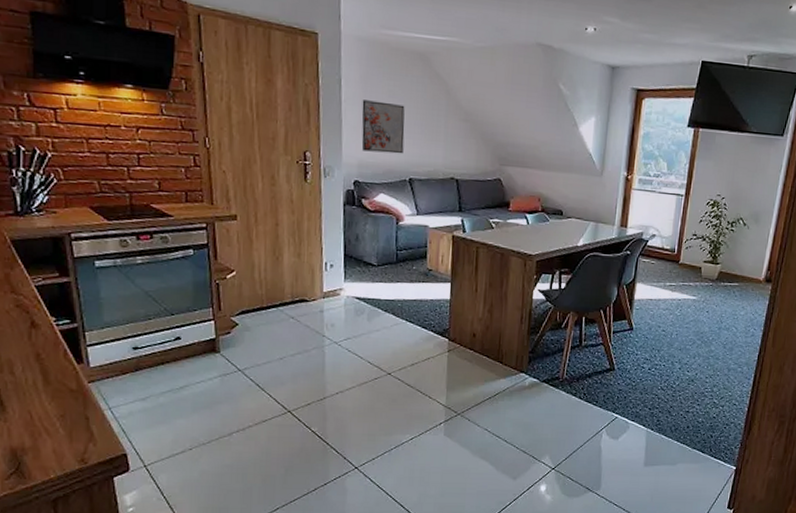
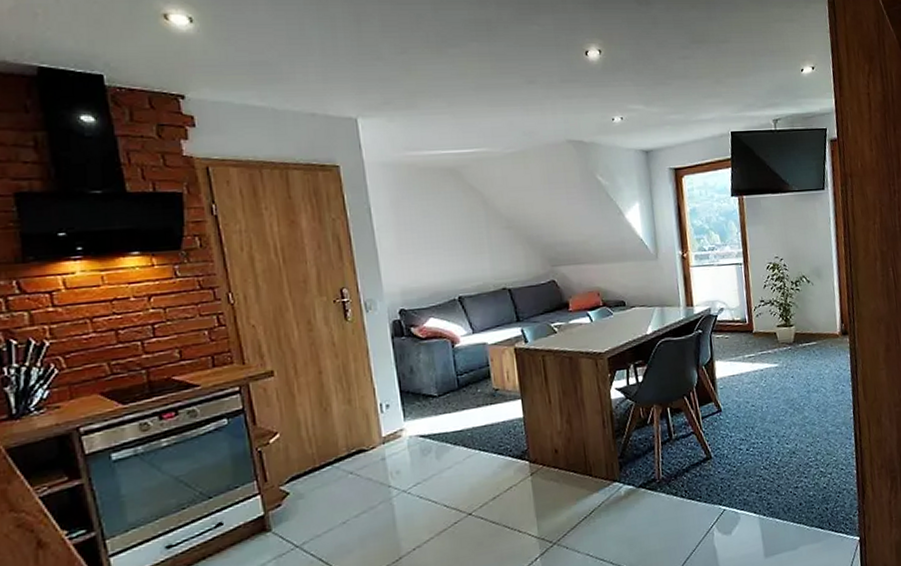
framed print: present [361,100,405,154] -> none [396,223,448,277]

